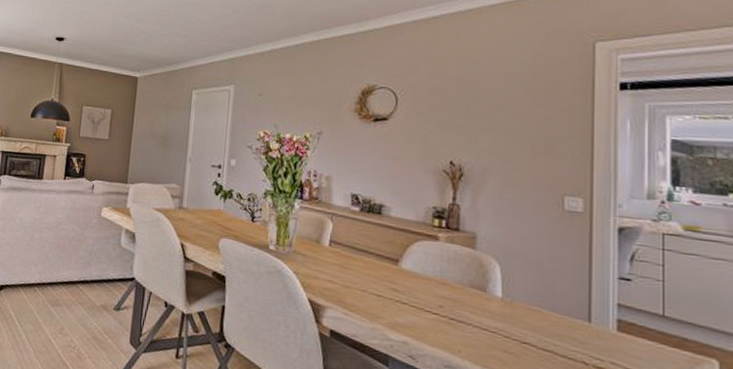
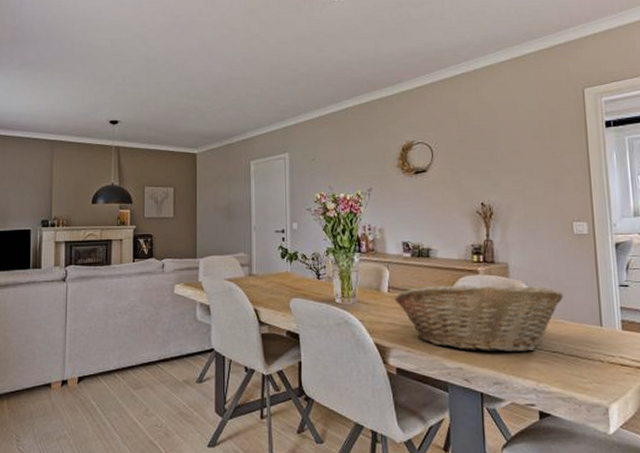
fruit basket: none [335,245,543,338] -> present [394,285,564,353]

